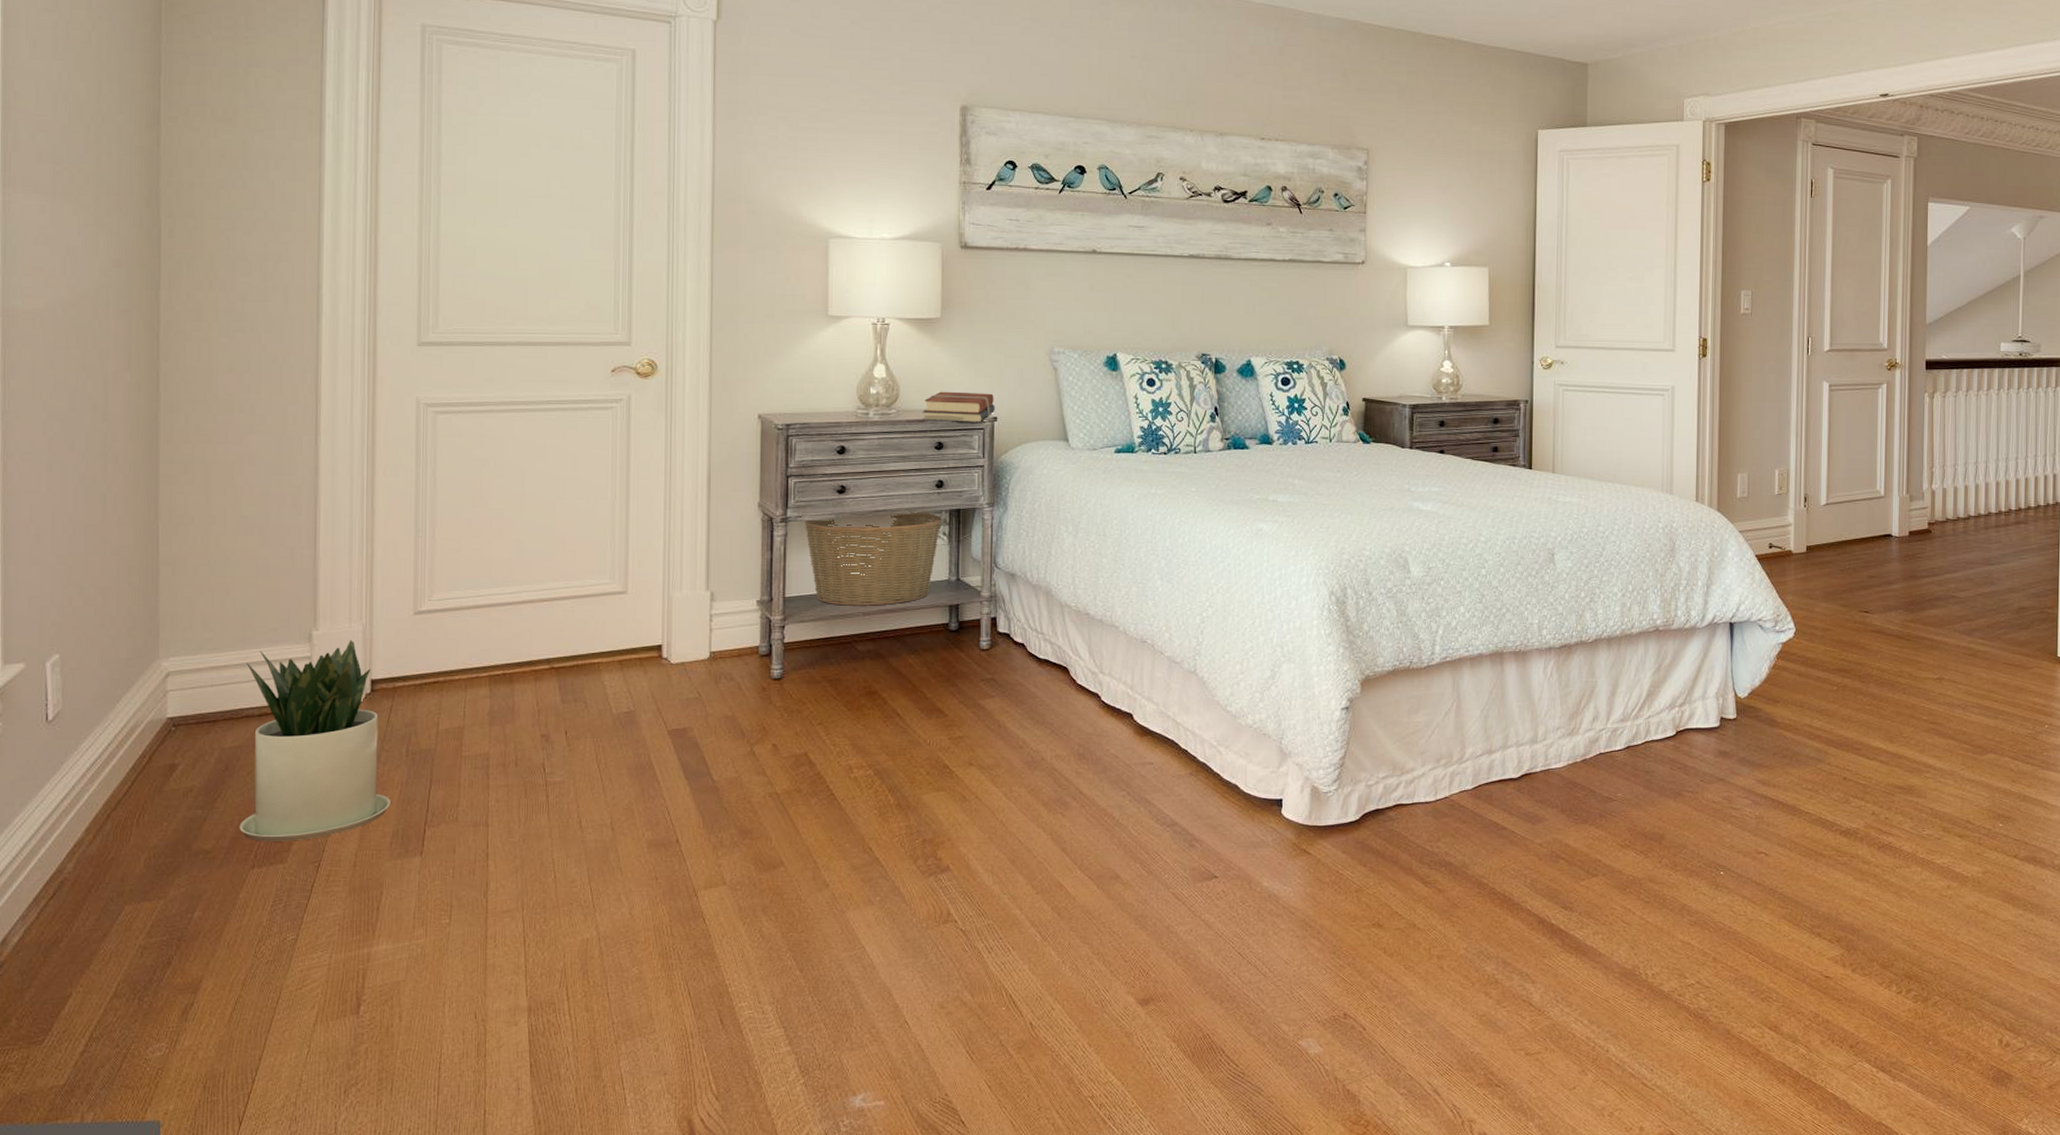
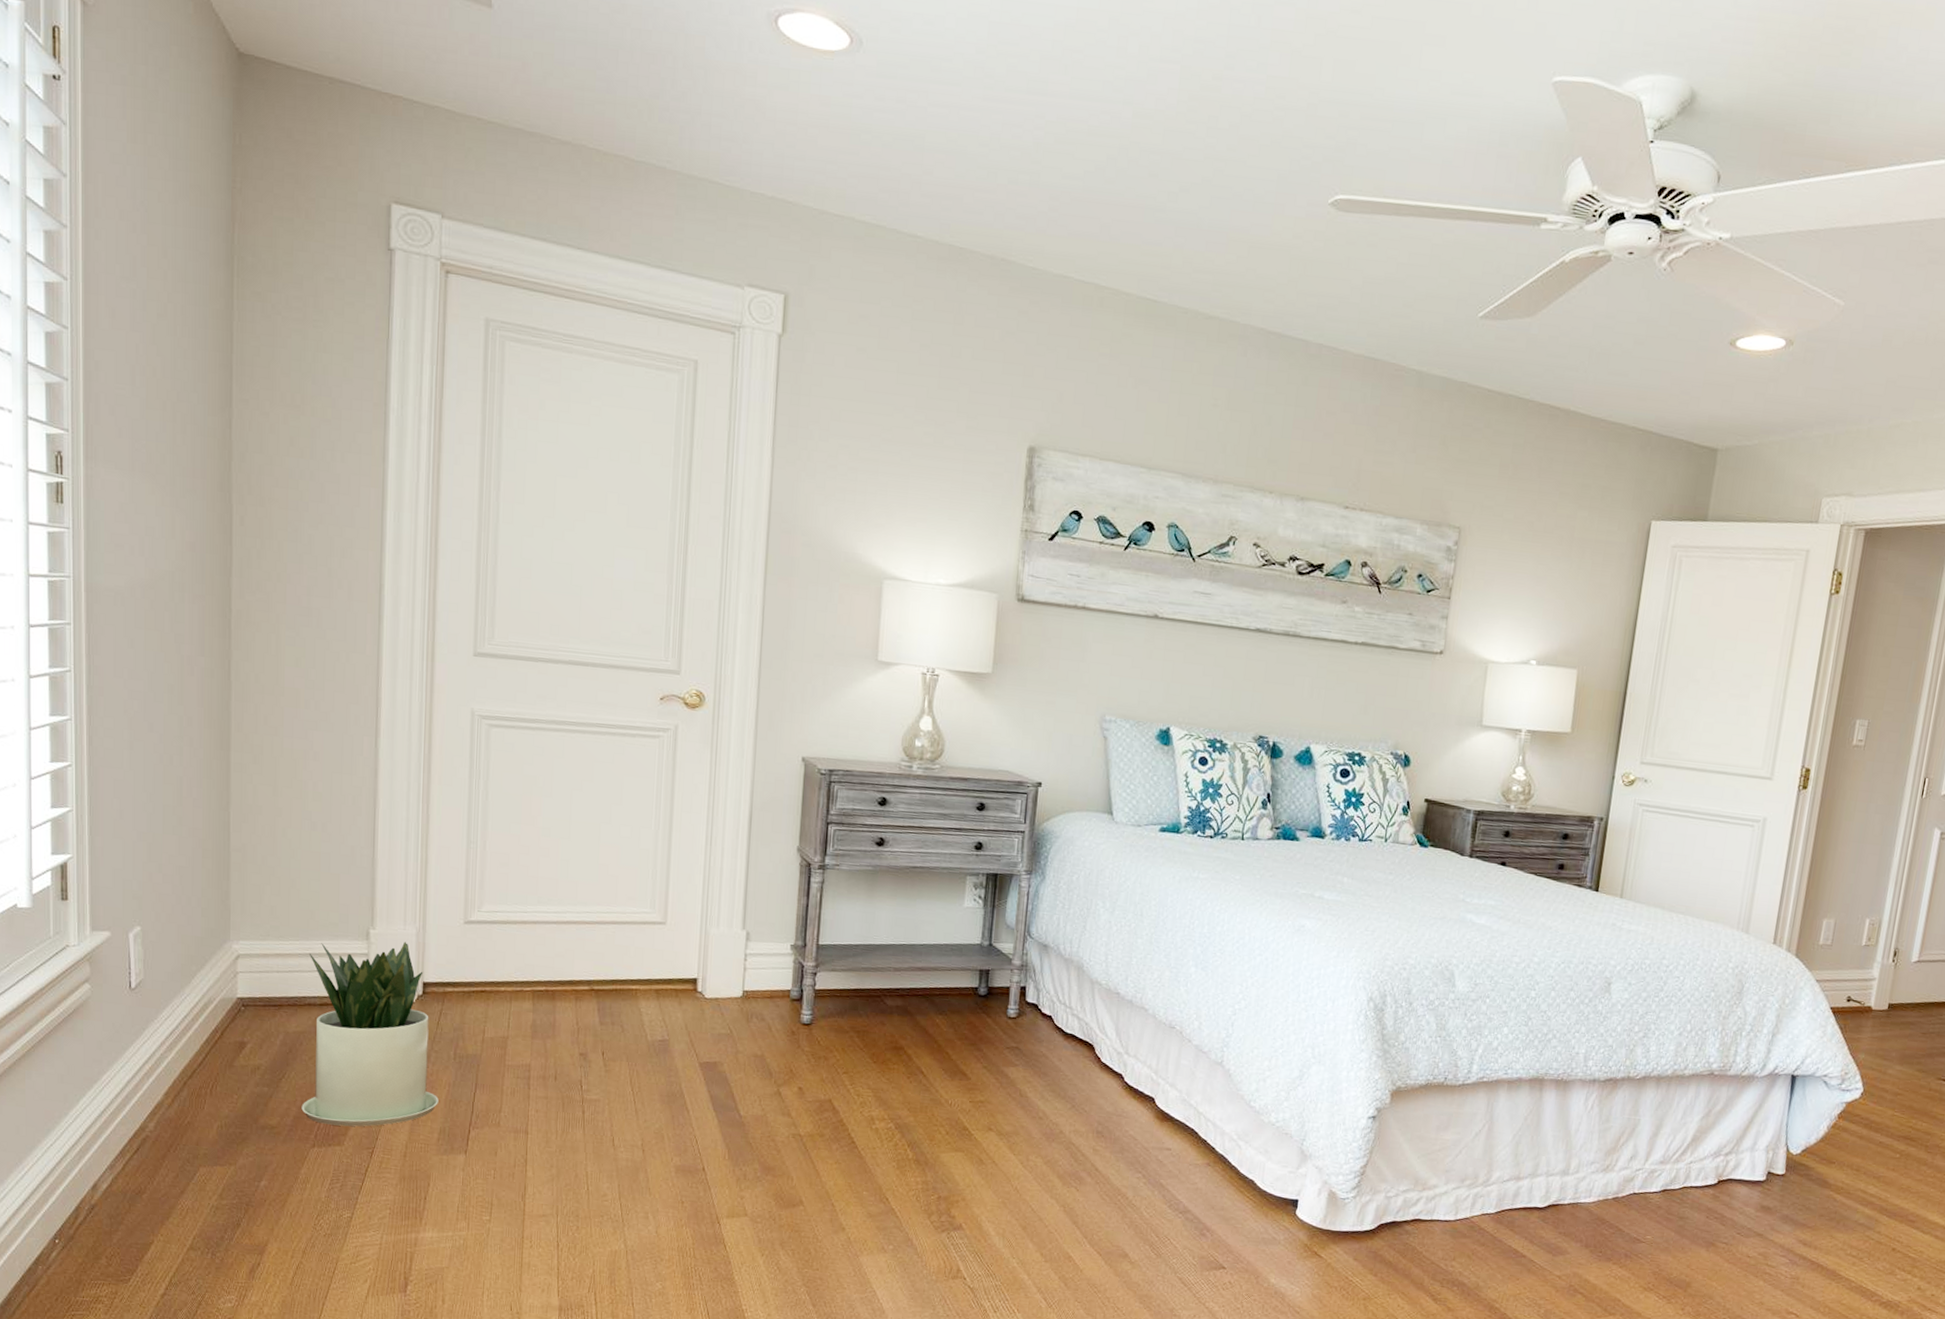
basket: present [805,512,942,606] -> none [842,867,979,963]
books: present [921,391,995,422] -> none [965,750,1041,787]

